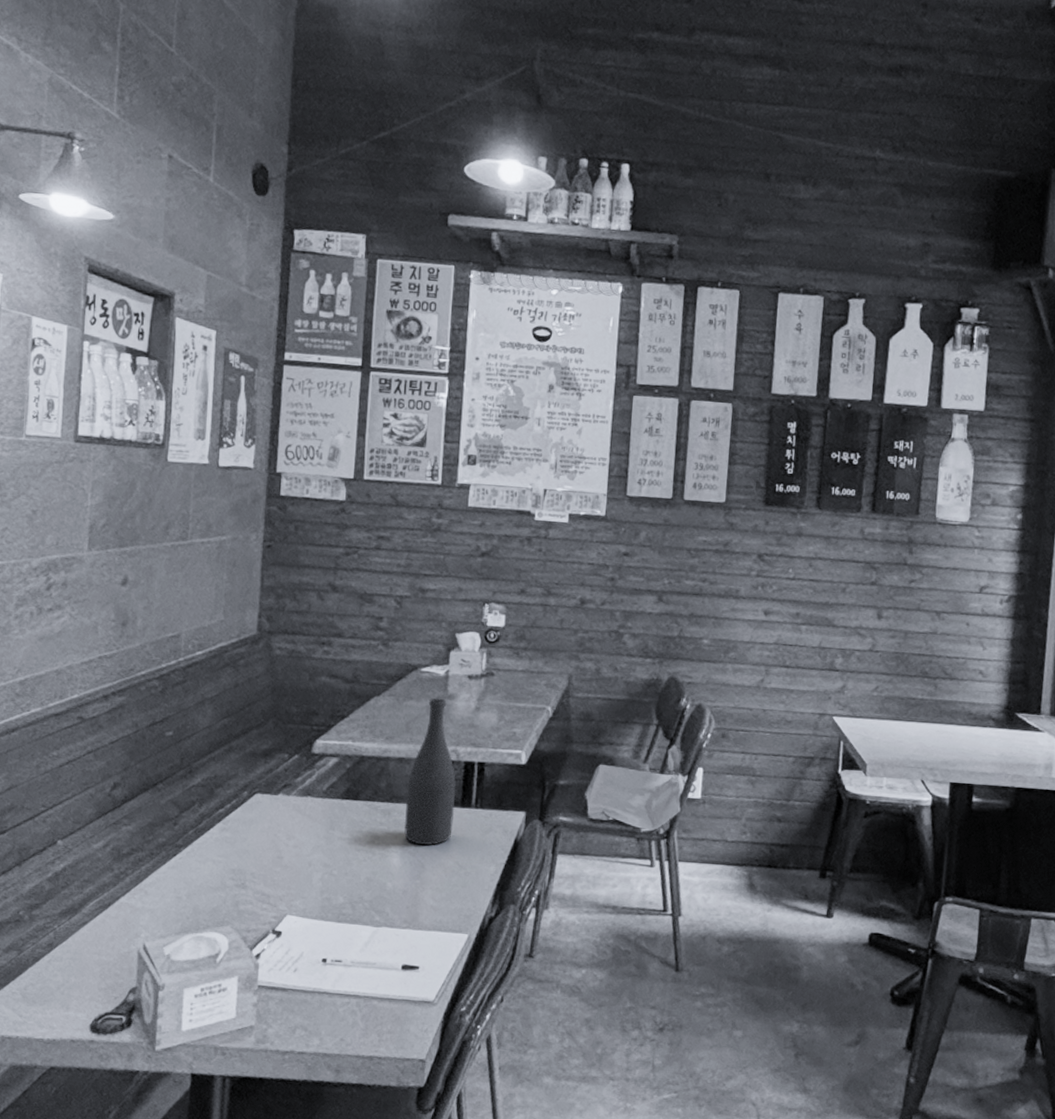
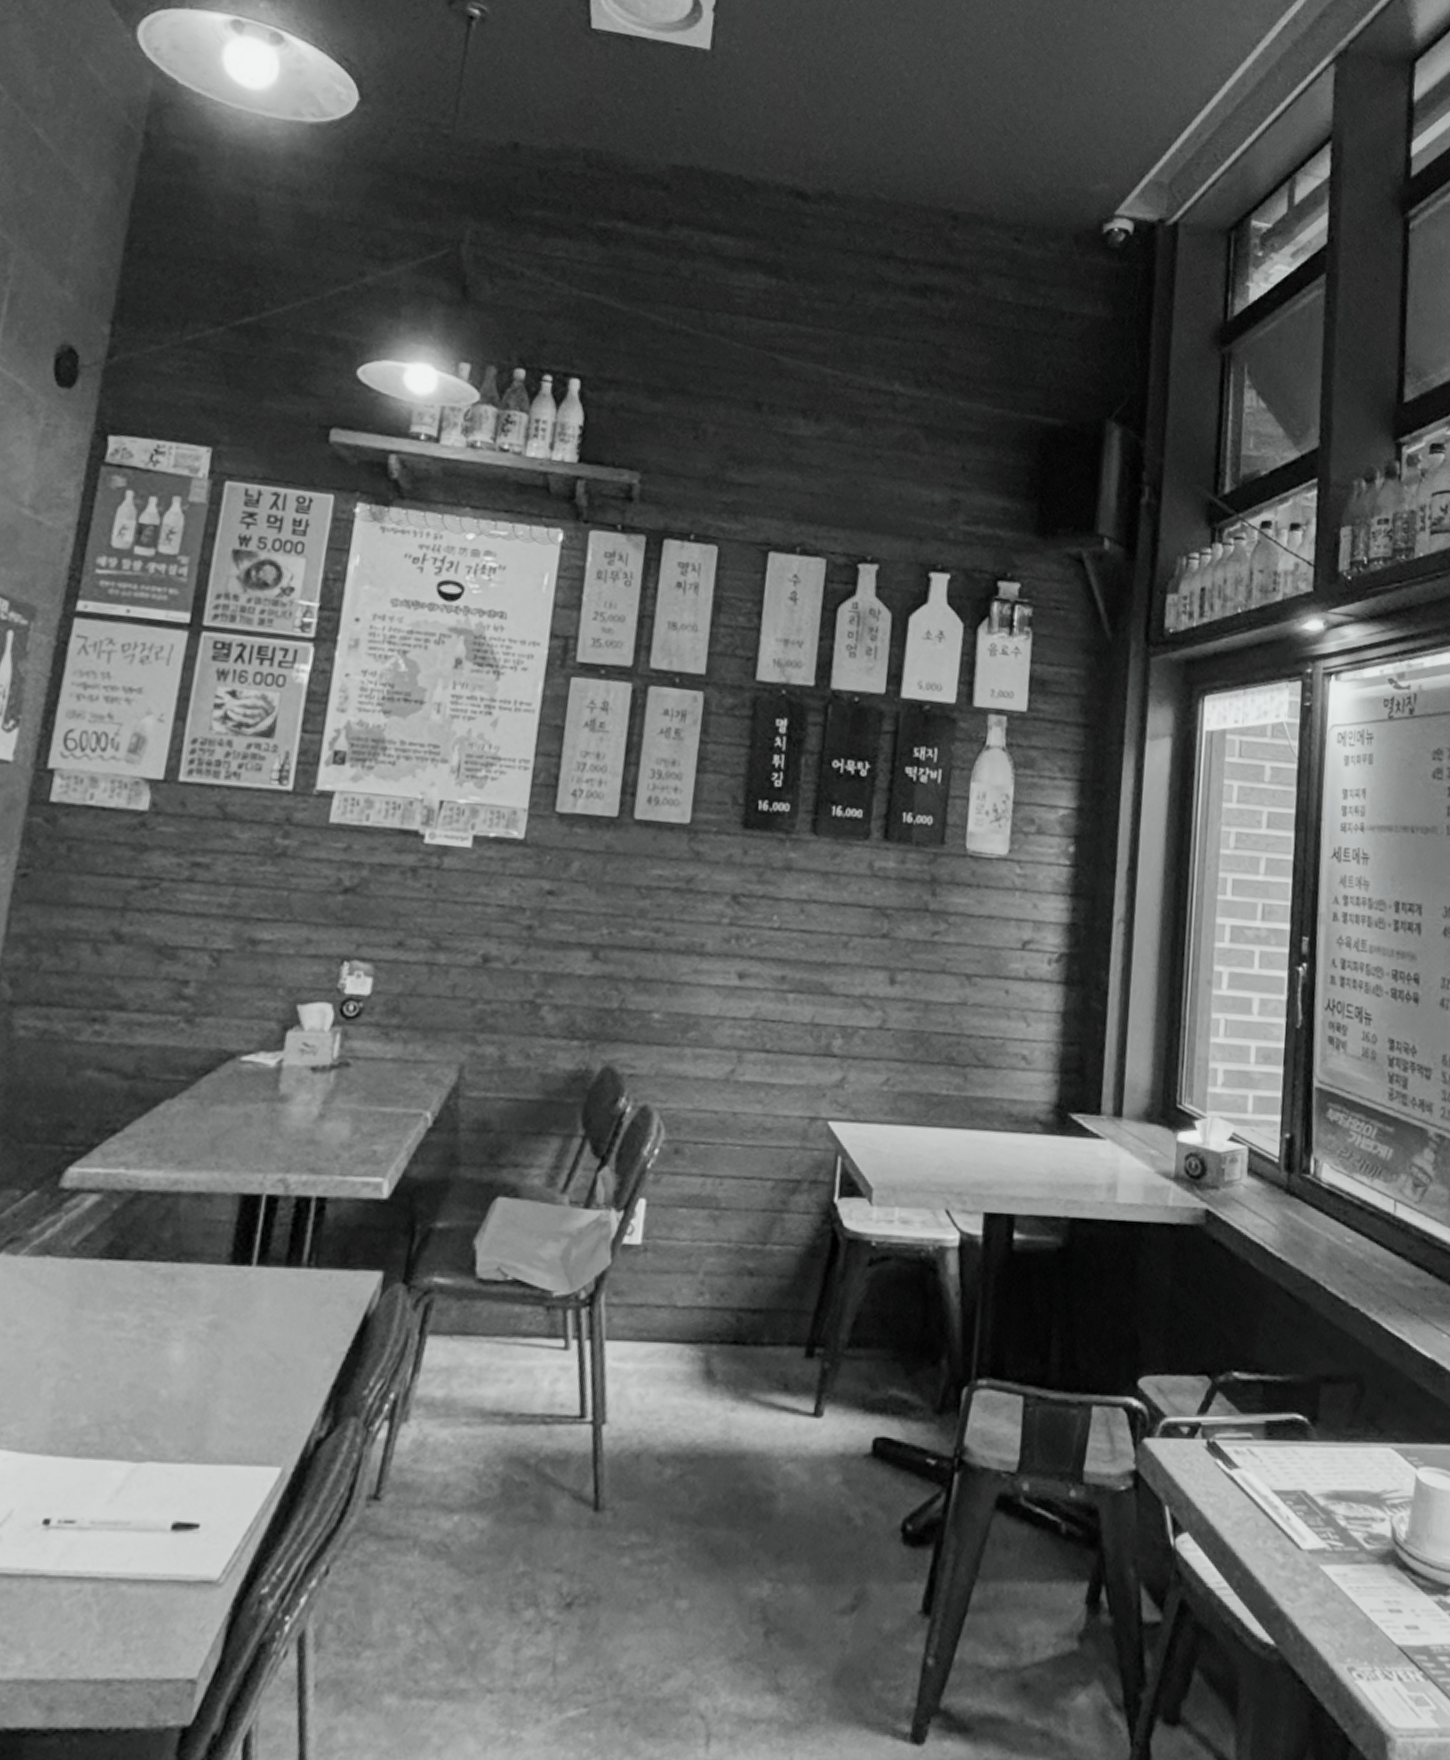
bottle: present [404,697,457,846] -> none [194,1100,282,1329]

